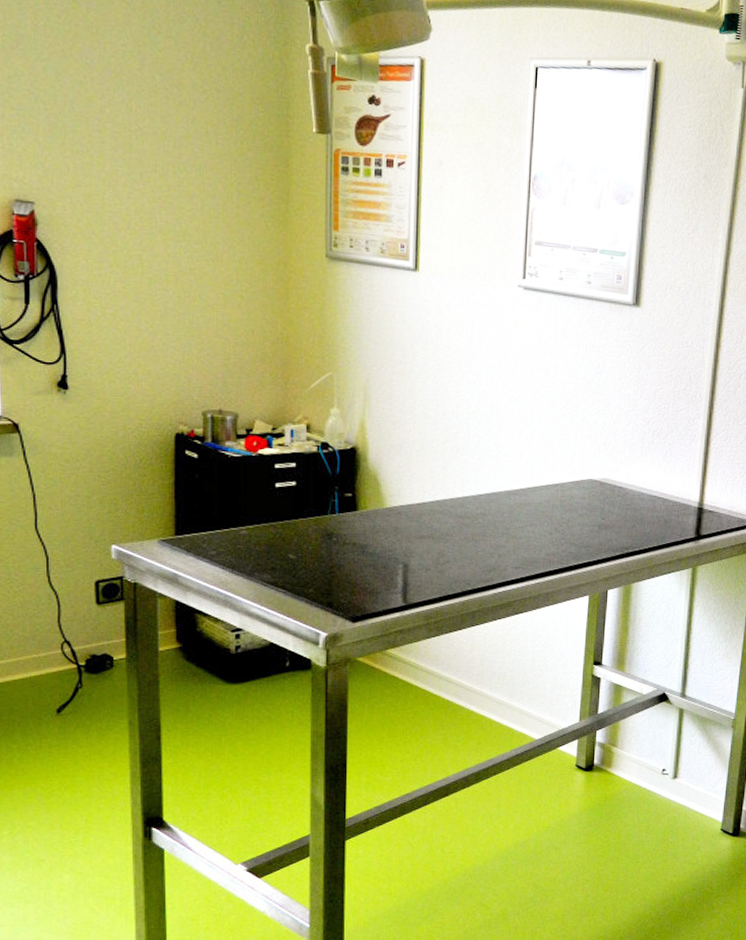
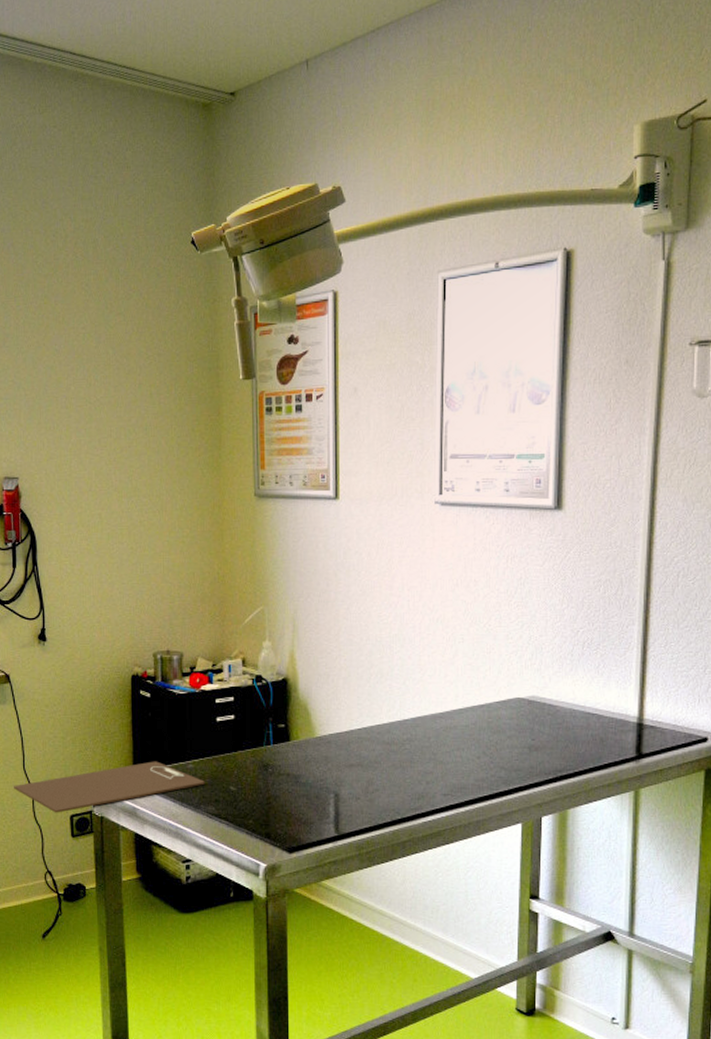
clipboard: none [22,525,260,578] -> present [14,761,205,813]

